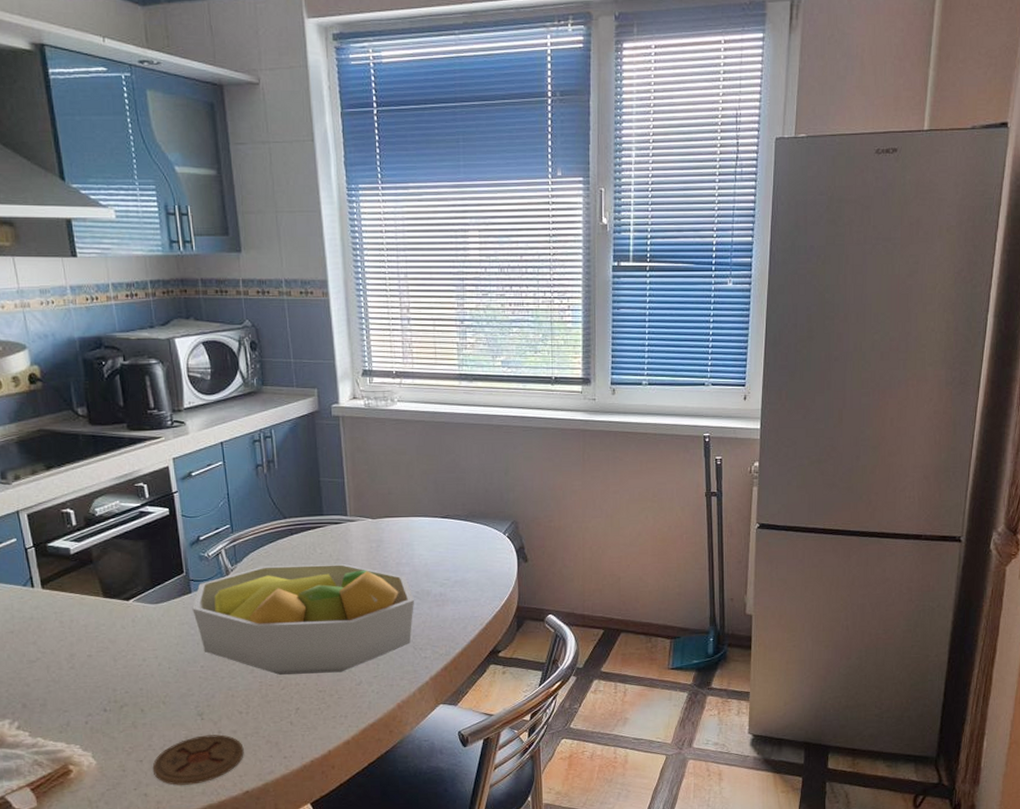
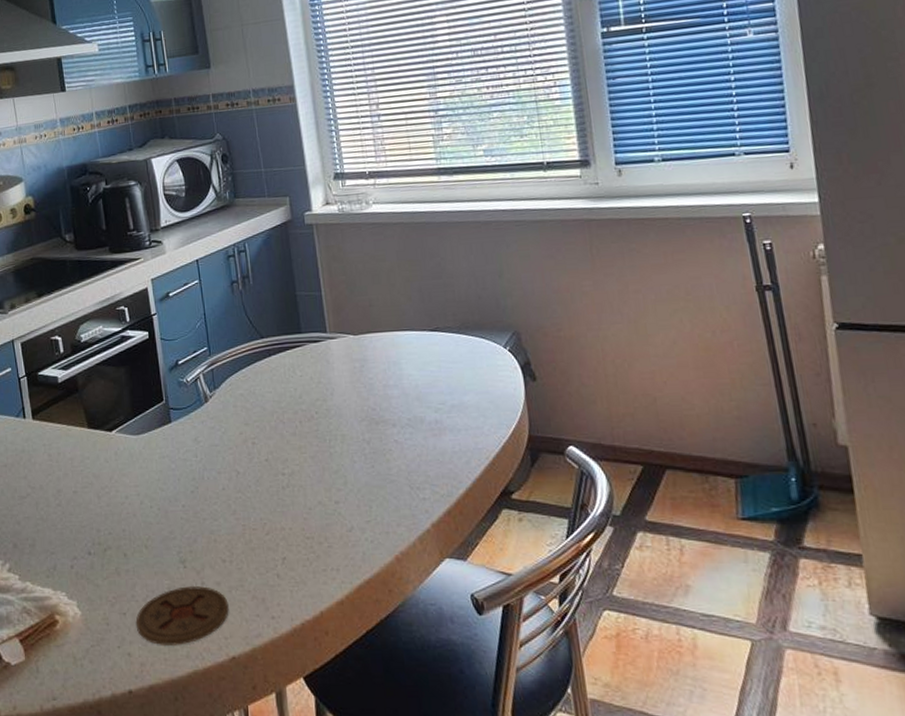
fruit bowl: present [192,563,414,675] -> none [172,387,407,517]

